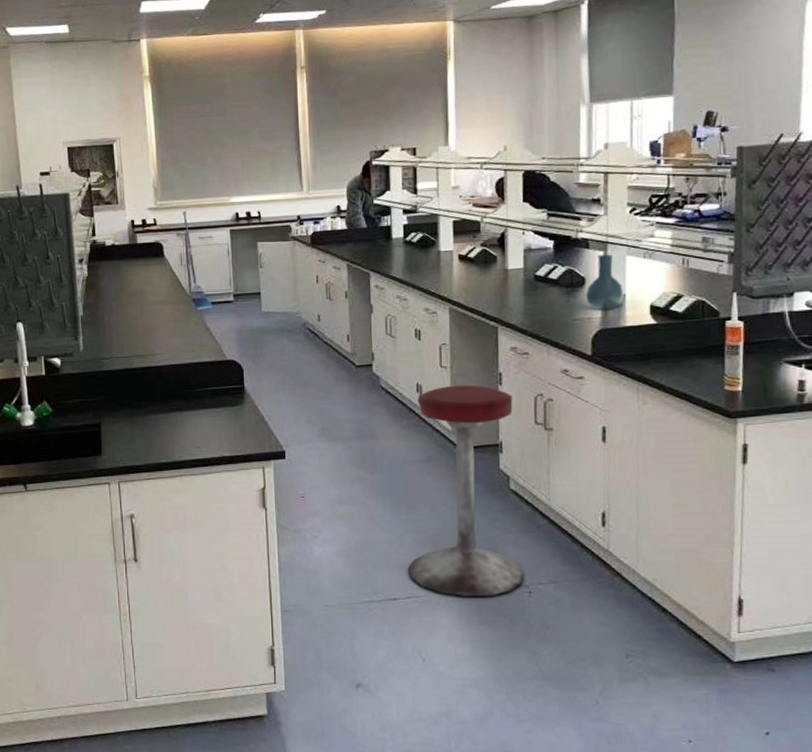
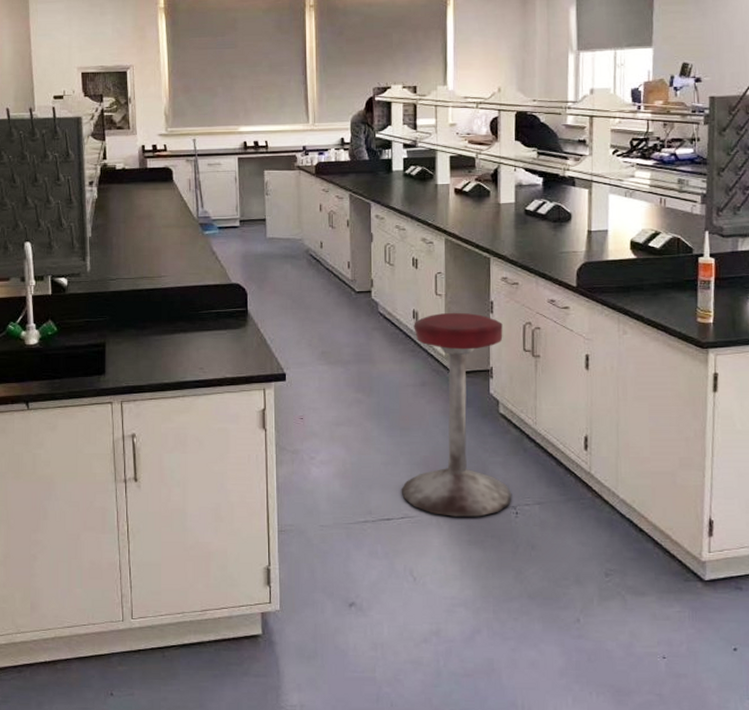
flask: present [586,254,625,311] -> none [572,192,608,245]

